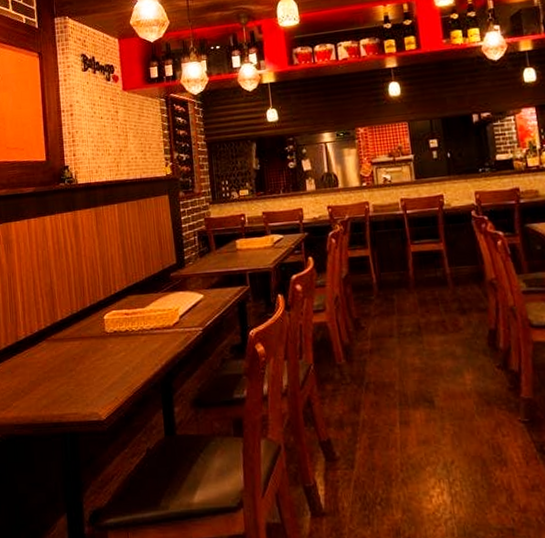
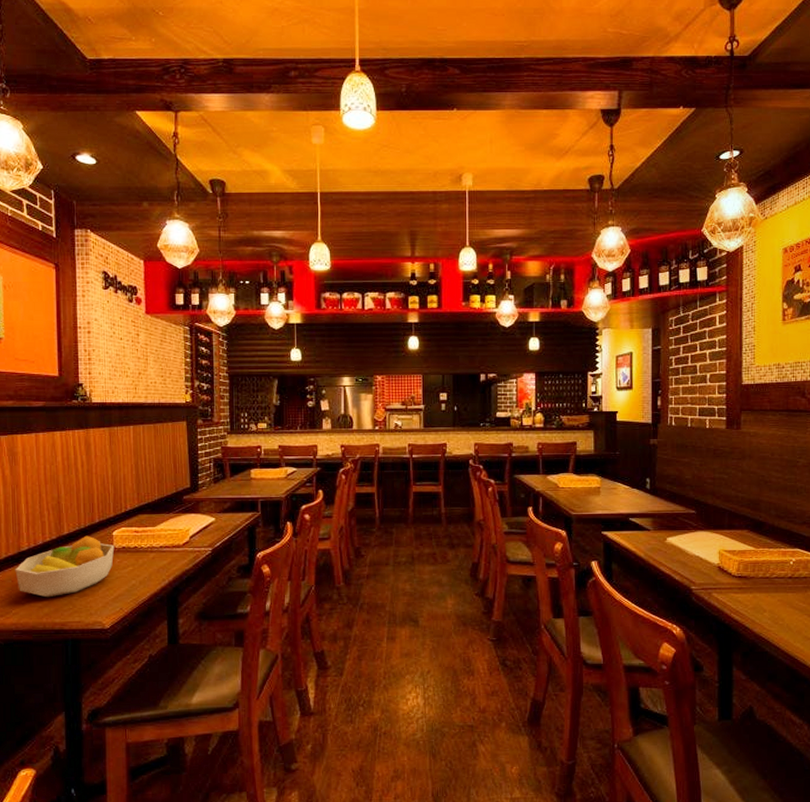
fruit bowl: none [14,321,107,389] -> present [15,535,115,598]

